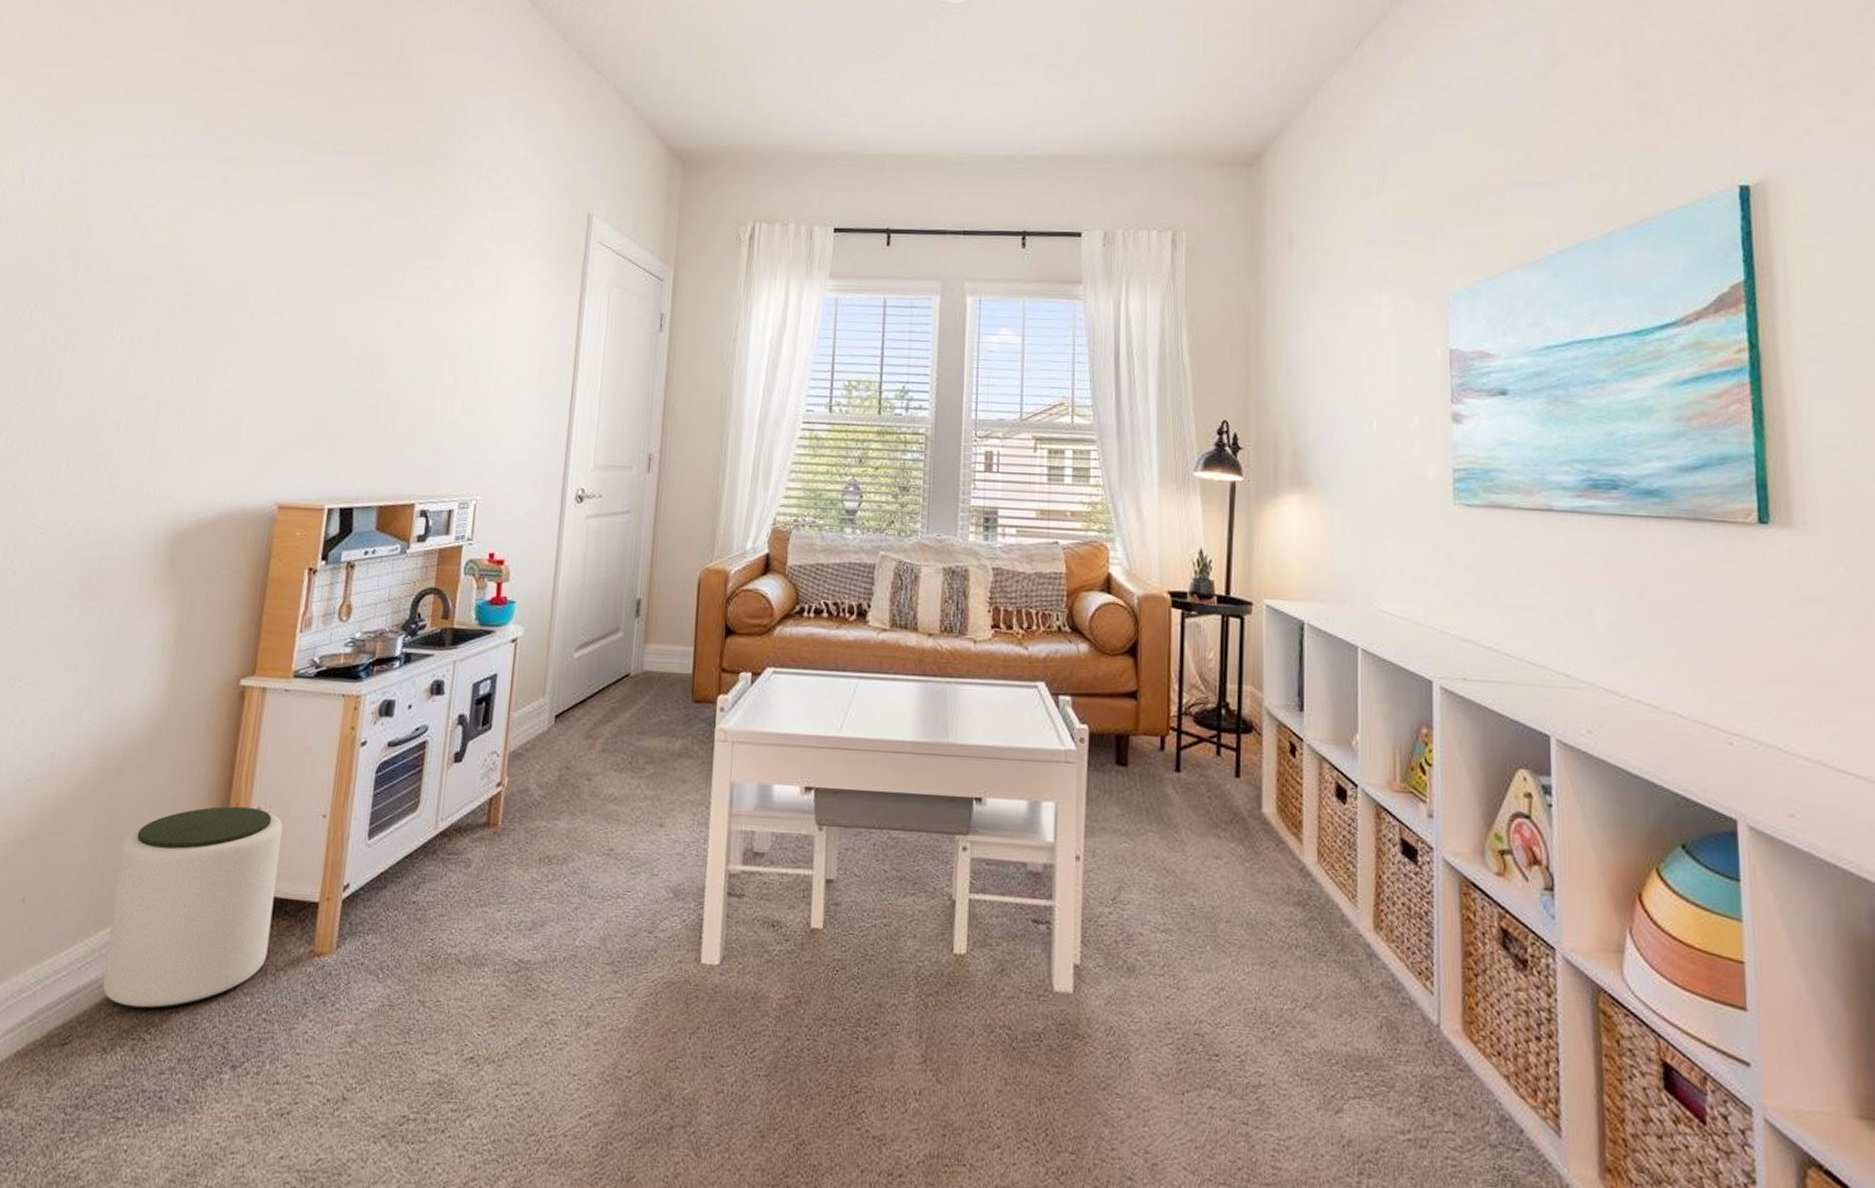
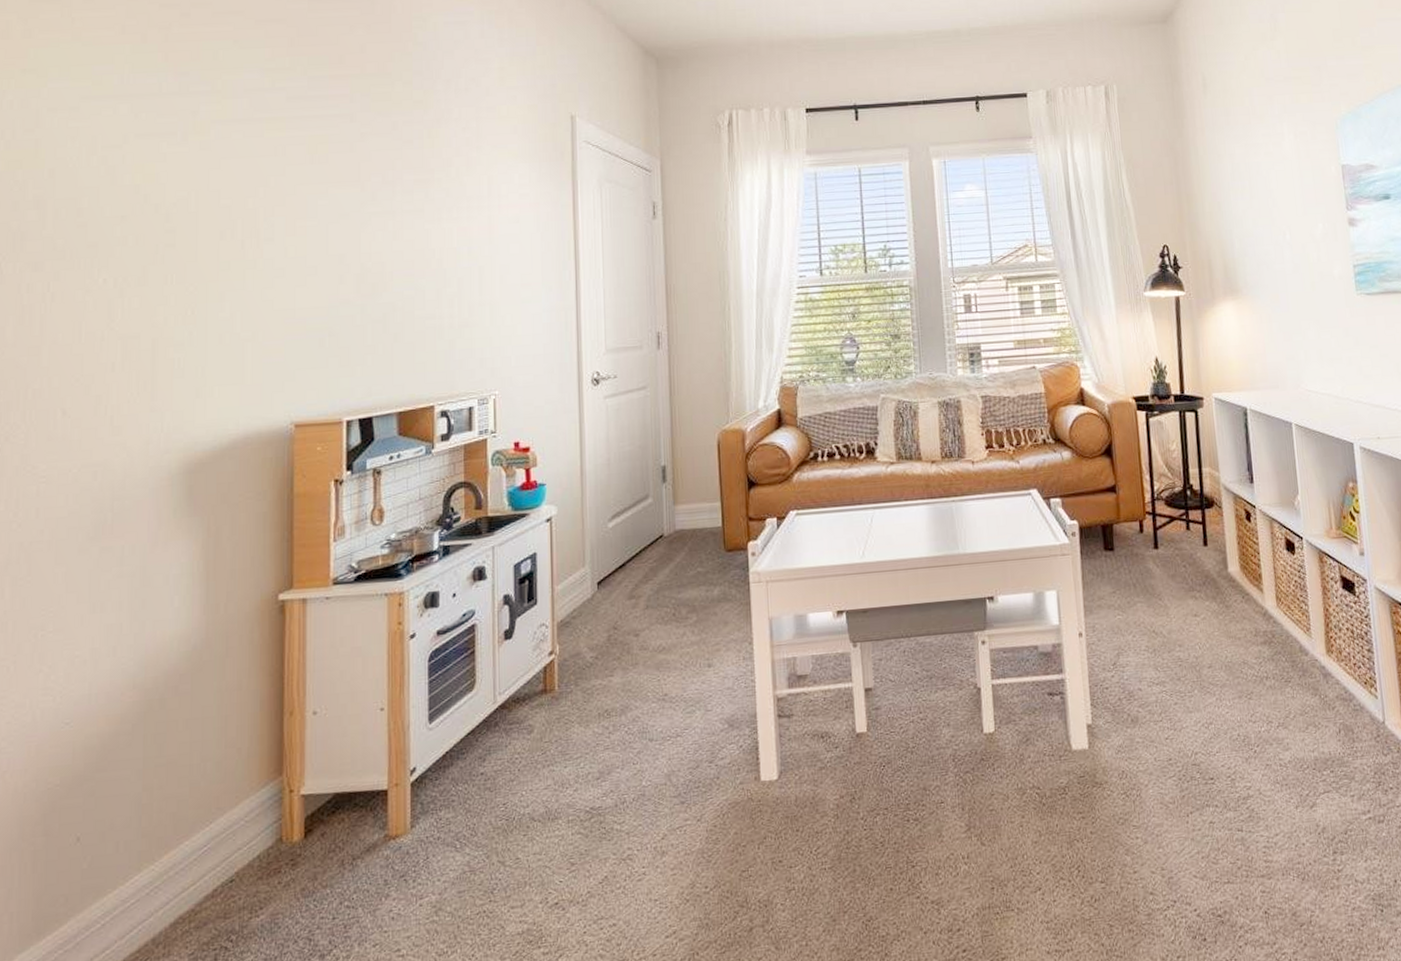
plant pot: present [102,806,283,1009] -> none [175,712,342,920]

